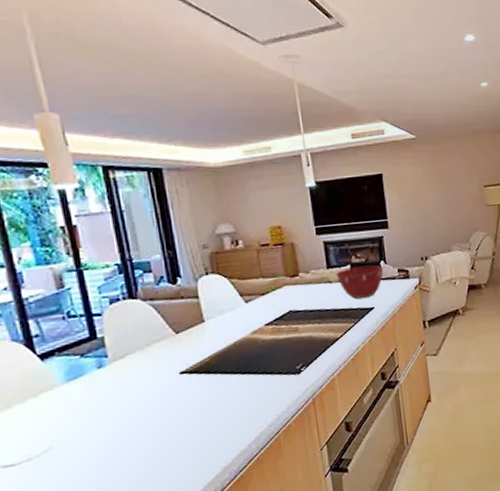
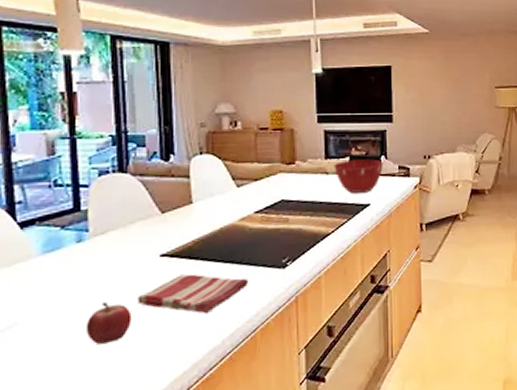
fruit: none [117,420,161,459] -> present [85,302,132,344]
dish towel: none [163,387,267,422] -> present [137,274,249,313]

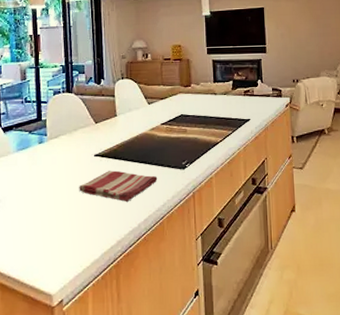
fruit: present [85,302,132,344] -> none [44,189,75,220]
mixing bowl: present [334,159,384,193] -> none [220,82,261,110]

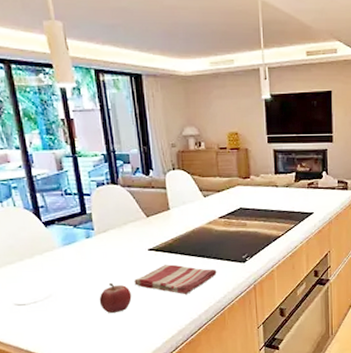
fruit: none [44,189,75,220] -> present [99,283,132,313]

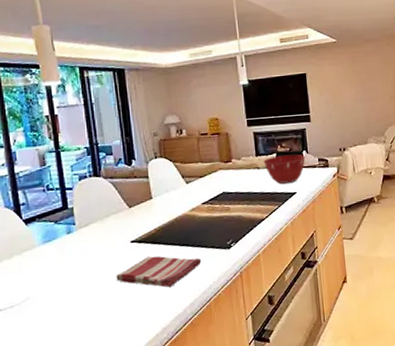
fruit: present [99,283,132,313] -> none [79,280,113,314]
mixing bowl: none [282,174,325,203] -> present [263,154,306,184]

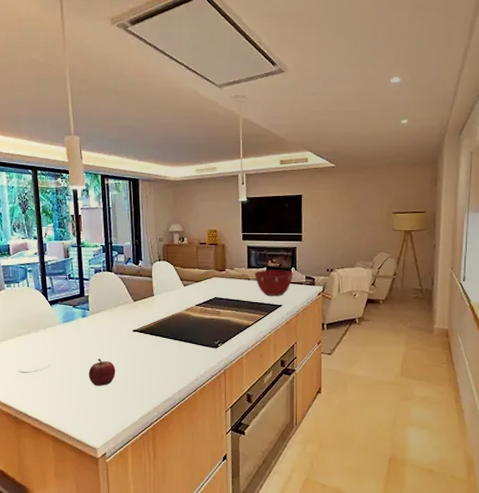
fruit: none [79,280,113,314] -> present [88,359,116,386]
dish towel: present [116,256,202,287] -> none [119,345,191,374]

